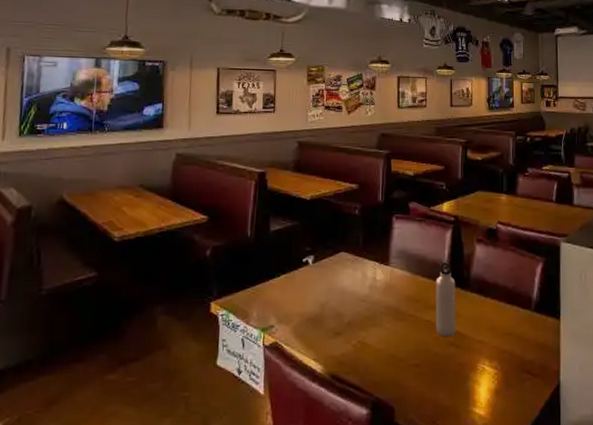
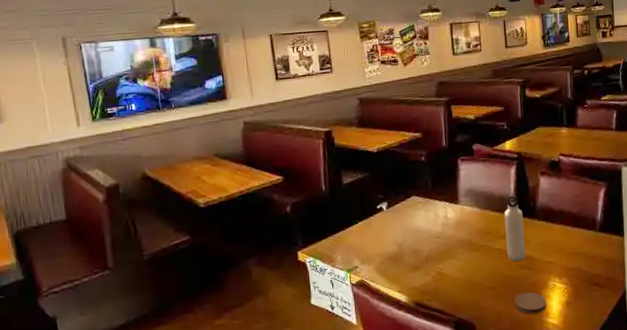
coaster: none [439,374,474,401] -> present [514,292,547,315]

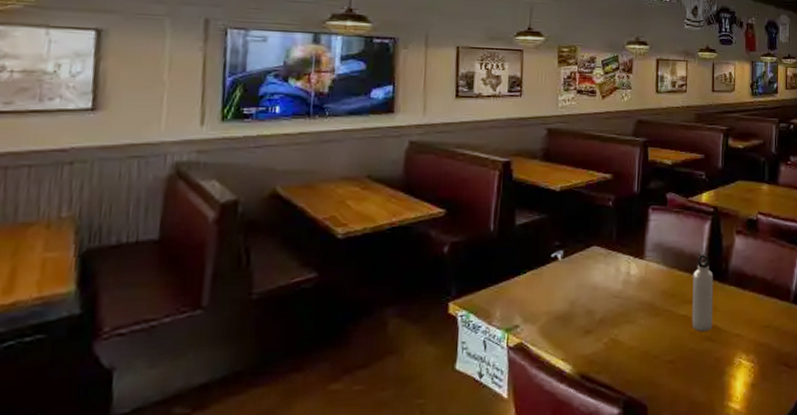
coaster: present [514,292,547,315] -> none [694,369,730,397]

